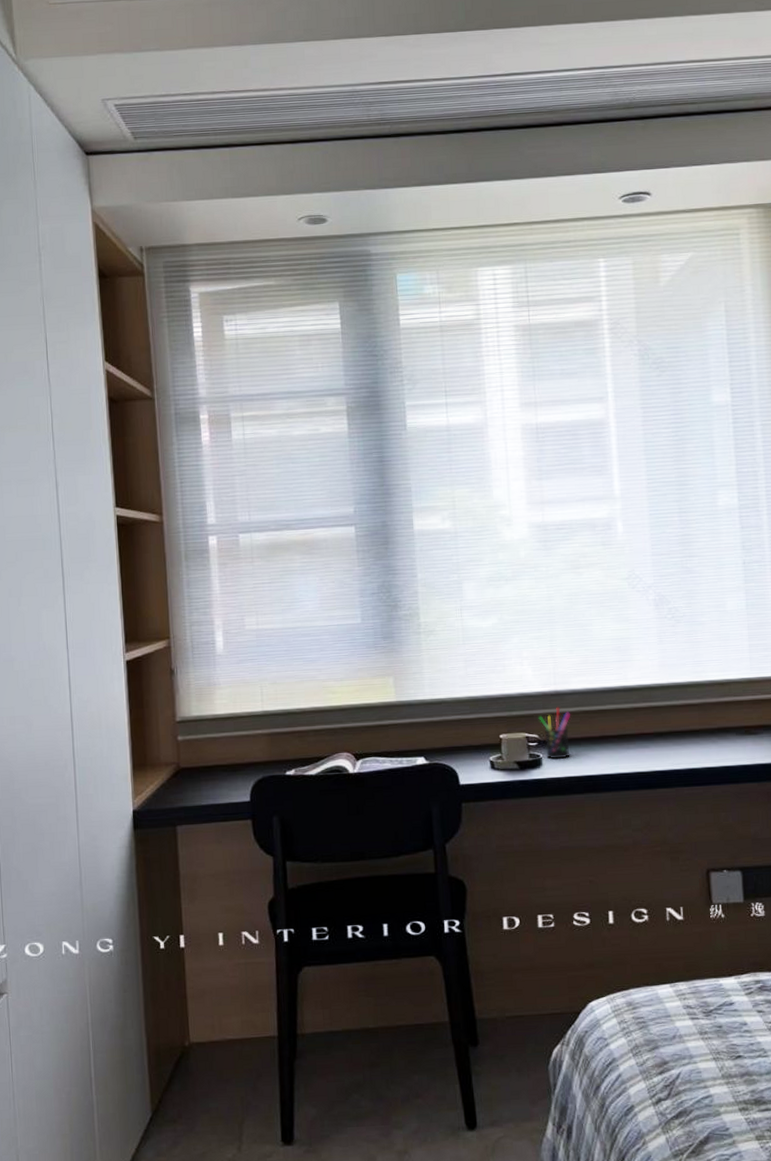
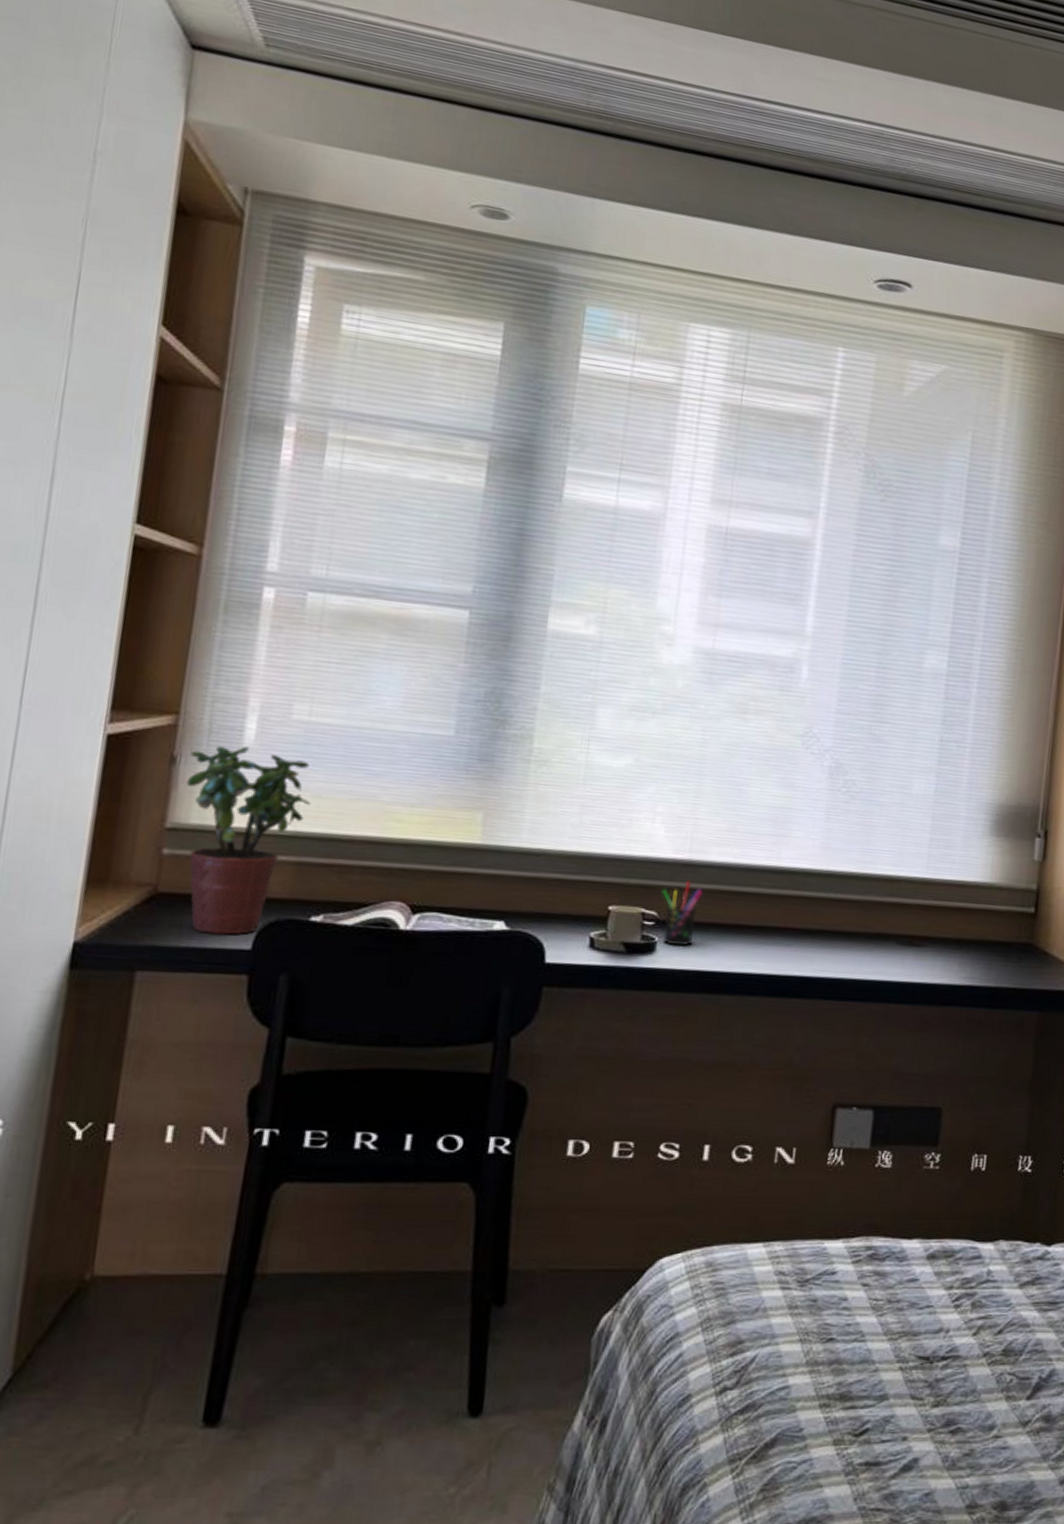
potted plant: none [182,654,270,793] -> present [186,746,311,935]

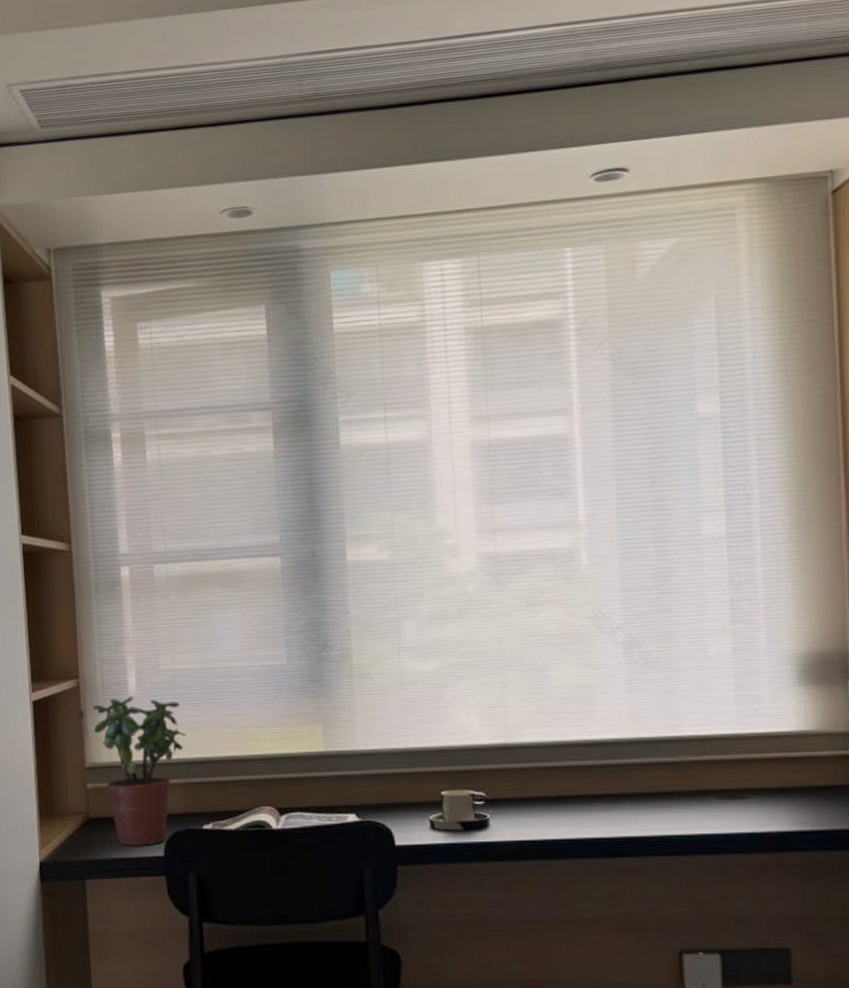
pen holder: present [662,880,704,946] -> none [486,761,524,821]

